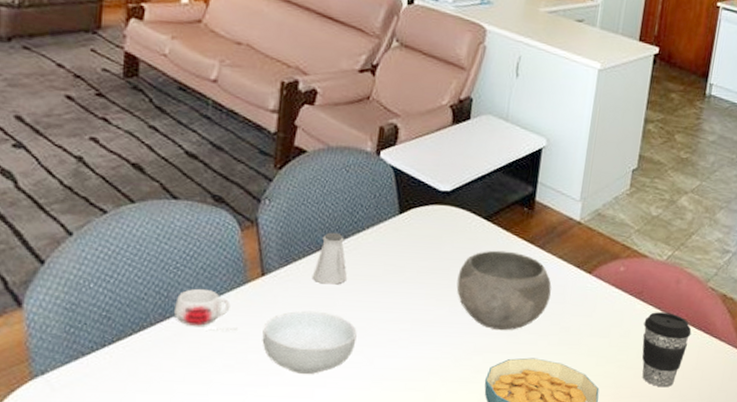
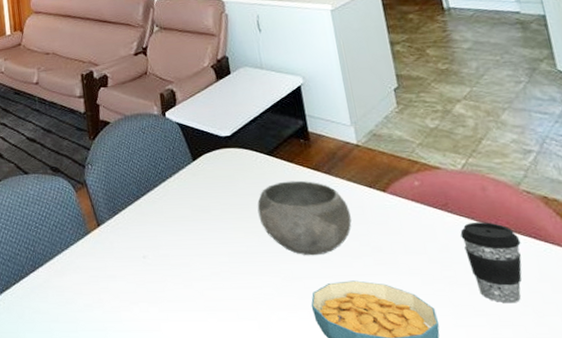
mug: present [174,288,238,332] -> none [40,242,89,277]
cereal bowl: present [262,310,357,374] -> none [108,252,185,309]
saltshaker: present [313,232,347,285] -> none [136,183,164,228]

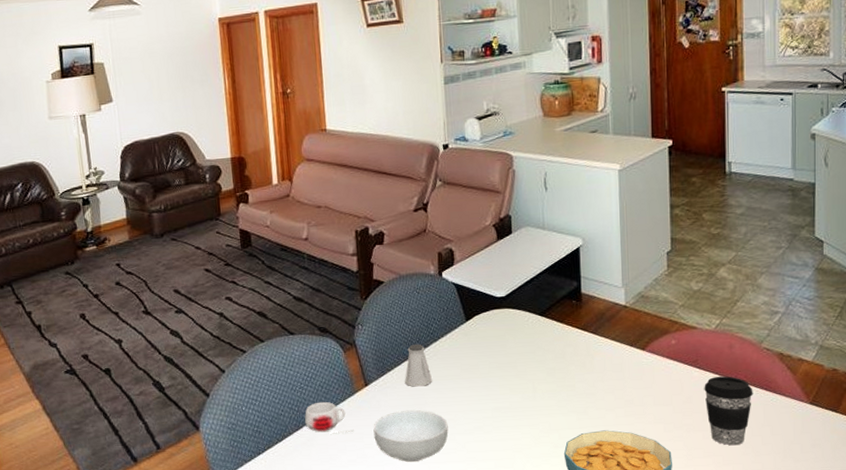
mug: none [40,242,89,277] -> present [305,401,354,435]
cereal bowl: none [108,252,185,309] -> present [373,410,449,462]
saltshaker: none [136,183,164,228] -> present [405,344,432,387]
bowl: present [257,180,352,256] -> none [524,340,610,410]

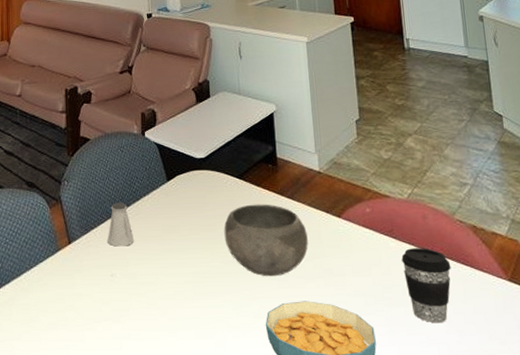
mug: present [305,401,354,435] -> none [8,258,56,295]
cereal bowl: present [373,410,449,462] -> none [75,270,150,327]
bowl: none [524,340,610,410] -> present [224,204,308,277]

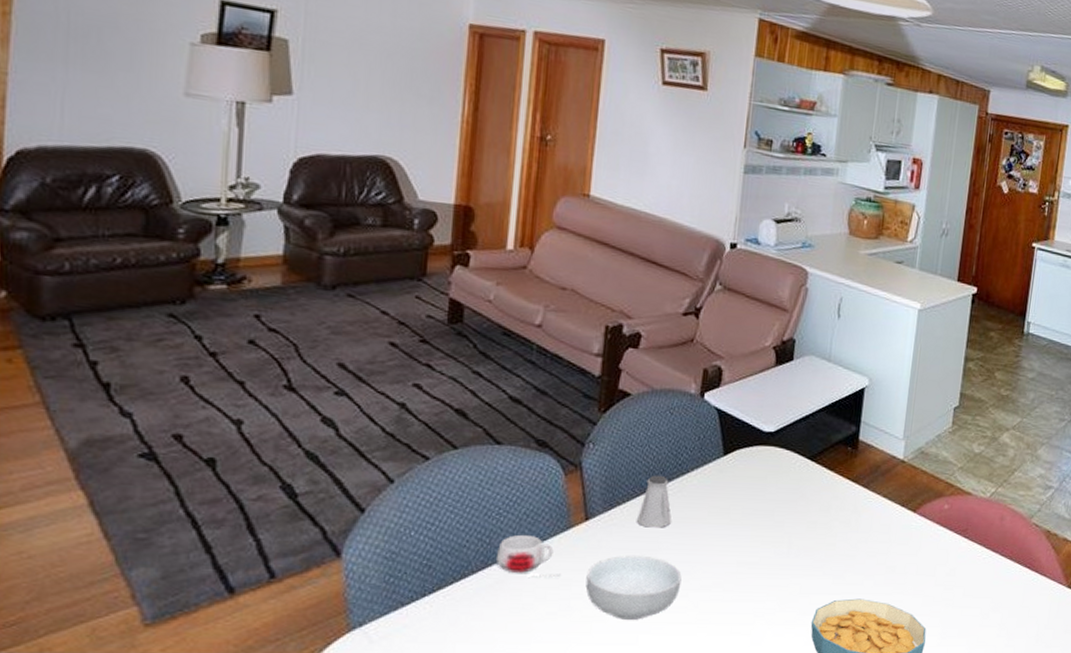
mug: none [8,258,56,295] -> present [497,534,561,579]
cereal bowl: none [75,270,150,327] -> present [585,555,682,620]
bowl: present [224,204,308,277] -> none [781,490,877,572]
coffee cup: present [401,248,451,323] -> none [968,549,1017,626]

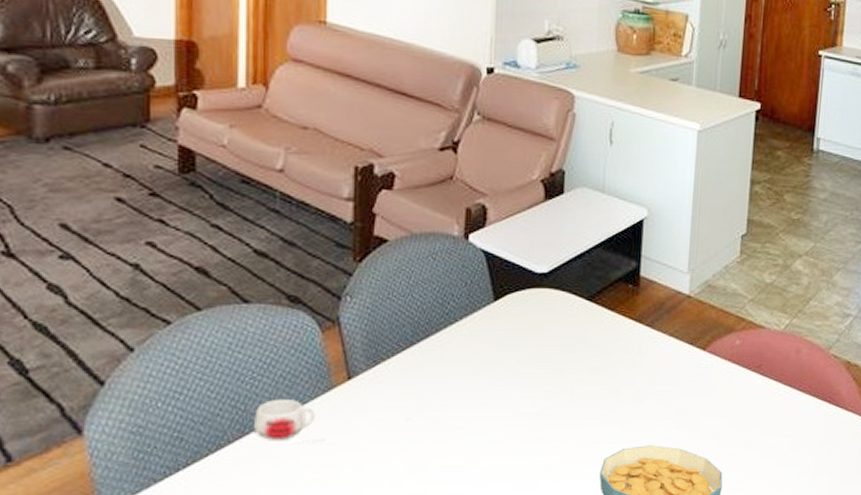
cereal bowl: present [585,555,682,620] -> none [353,413,457,483]
saltshaker: present [637,475,671,528] -> none [405,326,441,383]

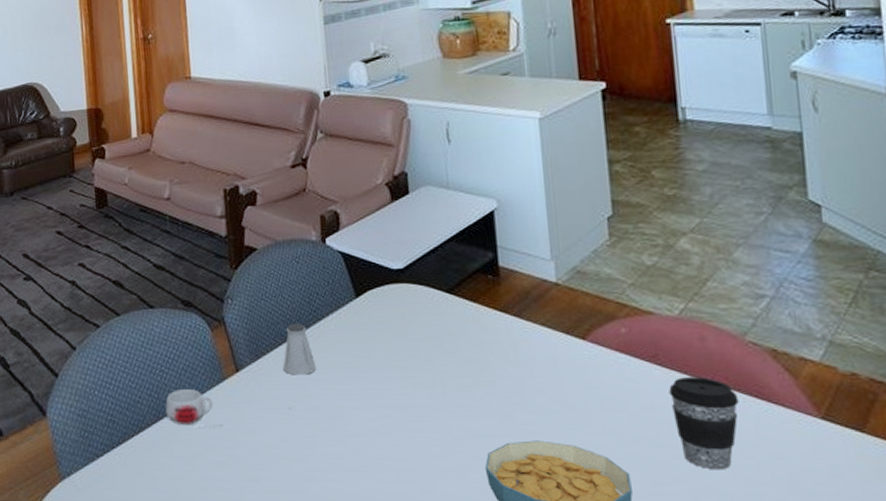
saltshaker: none [405,326,441,383] -> present [283,323,316,375]
coffee cup: none [765,385,816,466] -> present [669,377,739,470]

